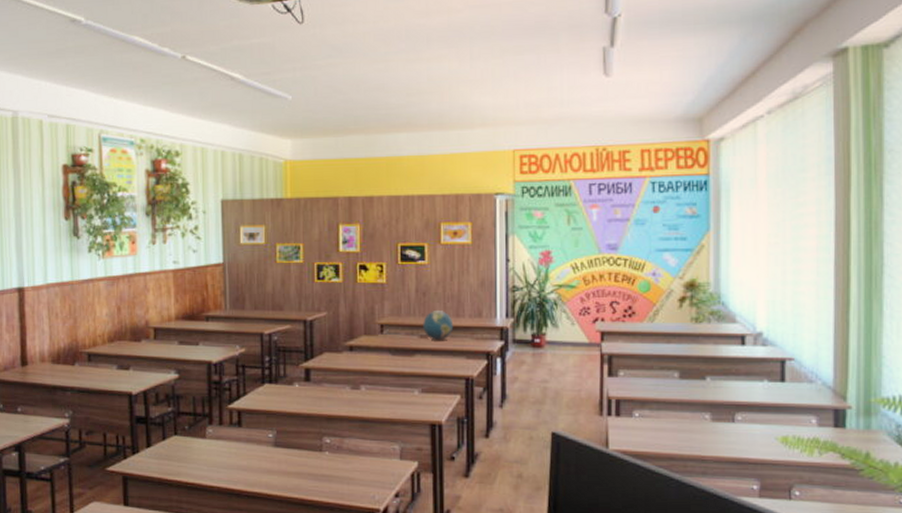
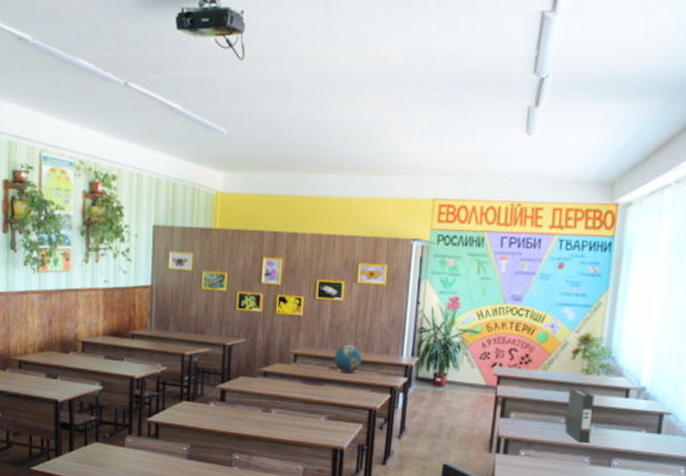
binder: none [679,338,709,397] -> present [565,388,595,443]

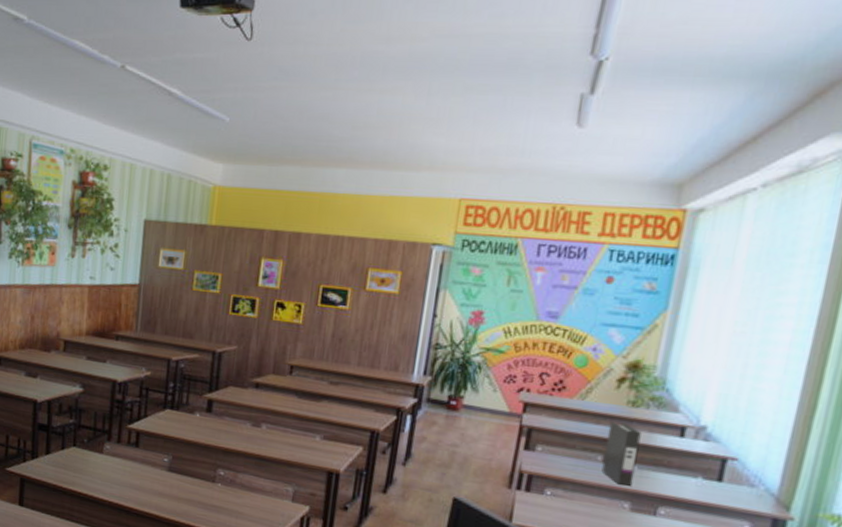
globe: present [334,345,363,374] -> none [334,358,367,390]

